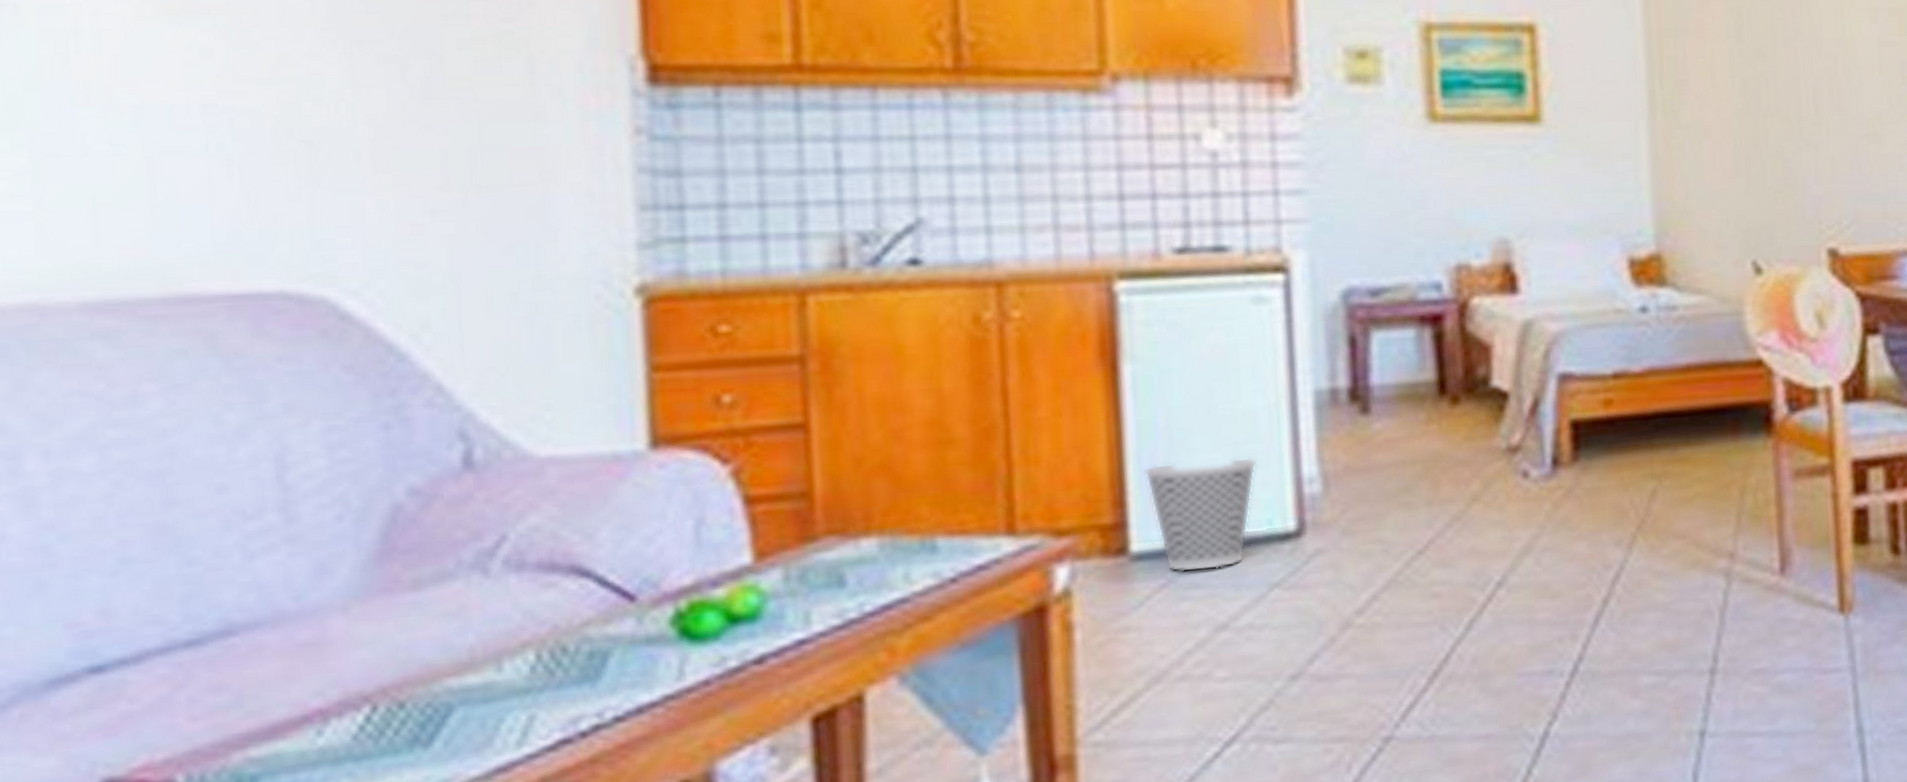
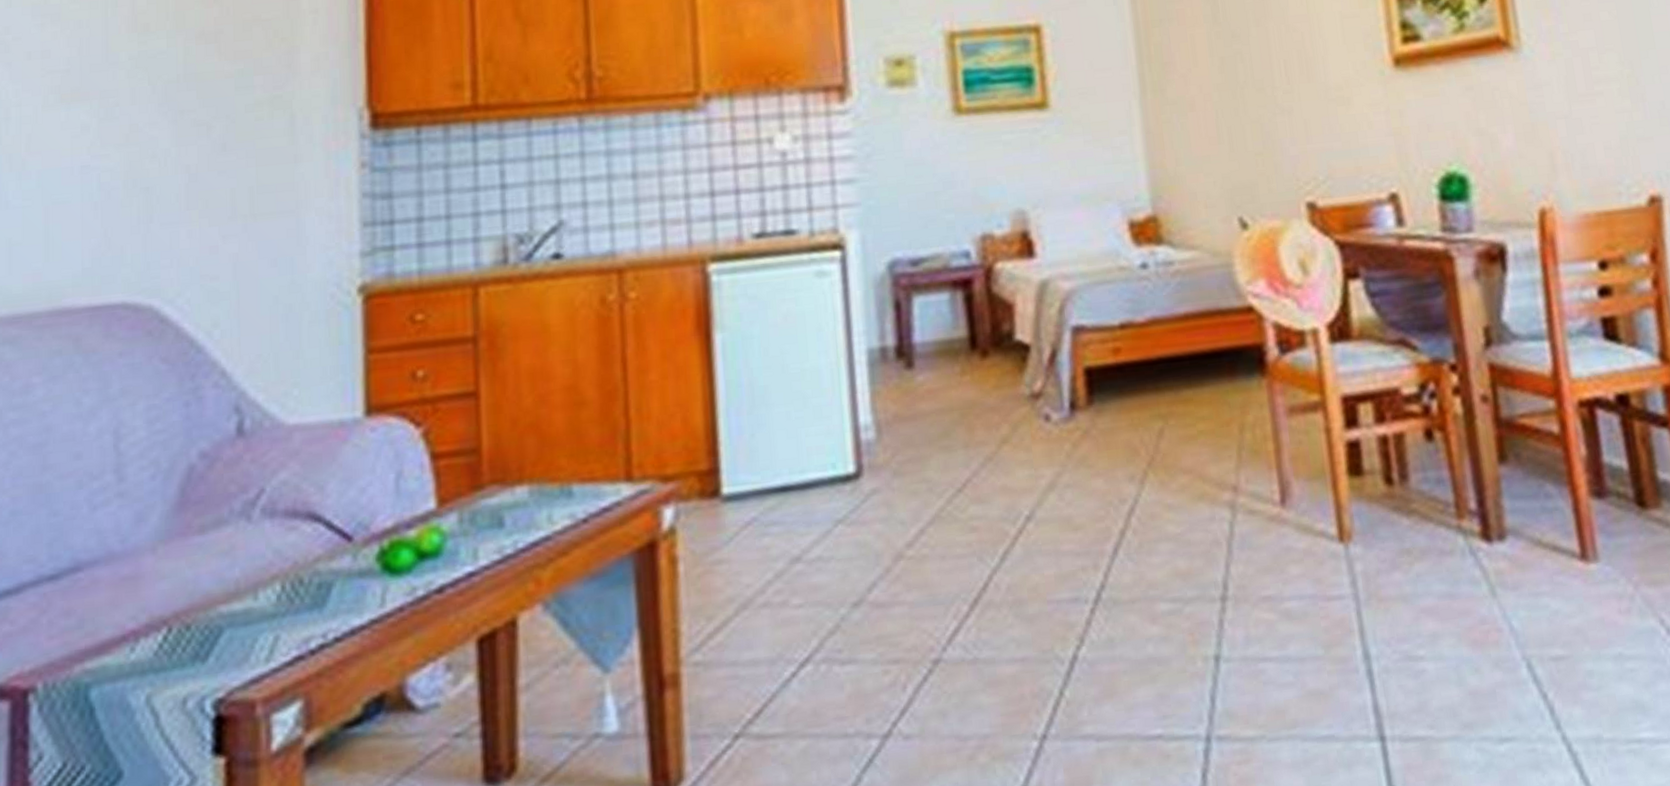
wastebasket: present [1142,457,1258,573] -> none [731,409,823,511]

